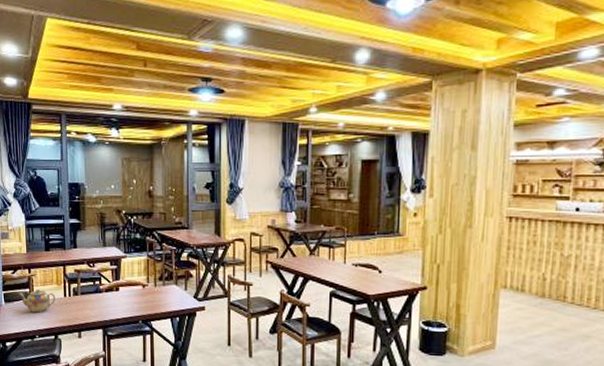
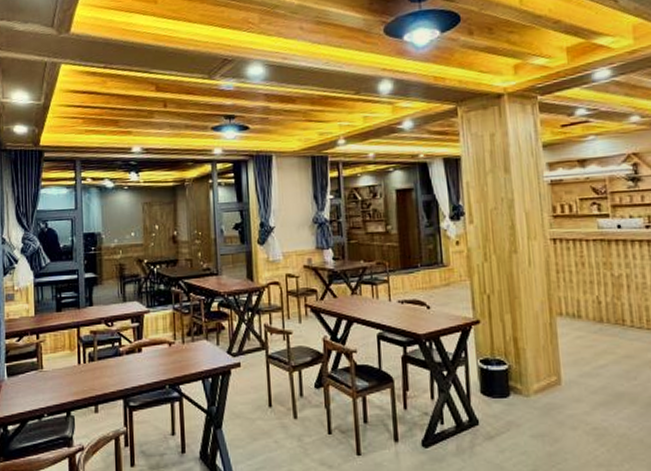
teapot: present [17,289,55,313] -> none [23,358,68,386]

